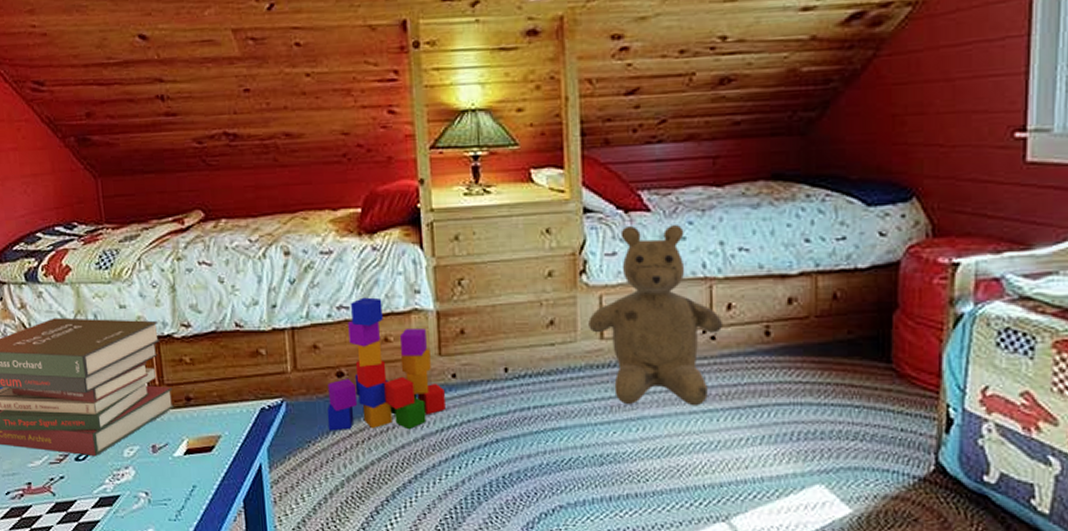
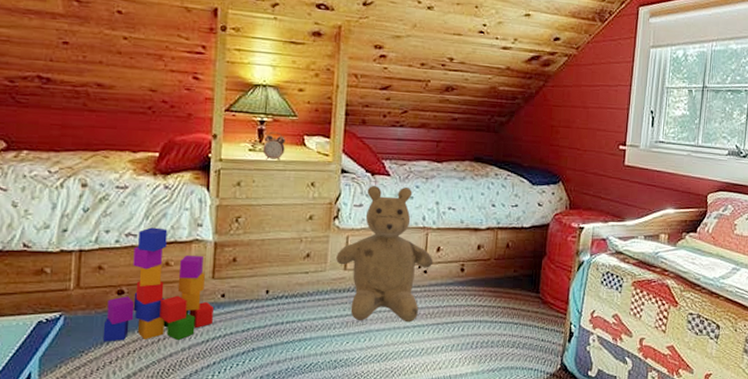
alarm clock: none [480,167,508,205] -> present [263,131,285,161]

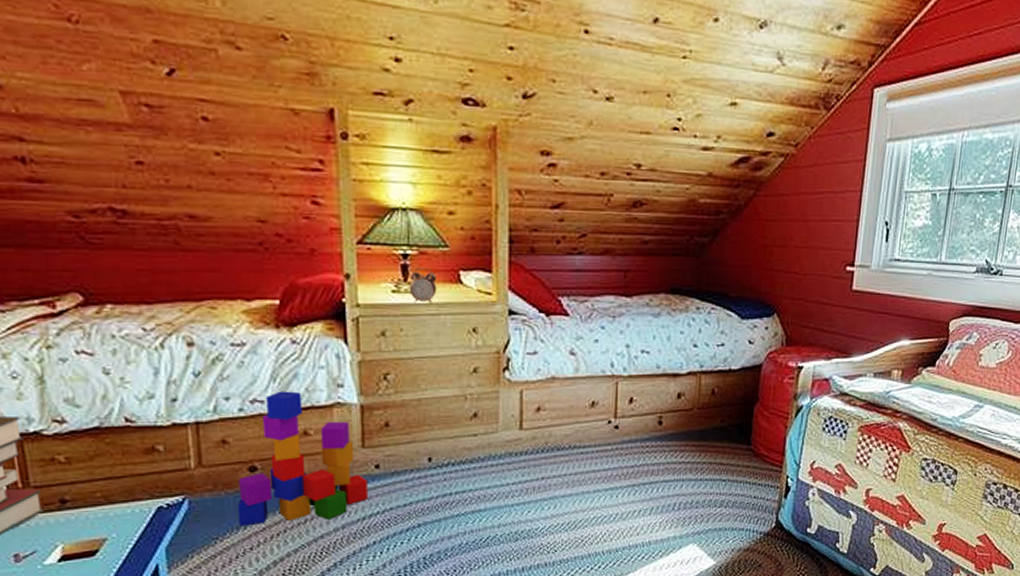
teddy bear: present [336,185,433,323] -> none [509,327,624,486]

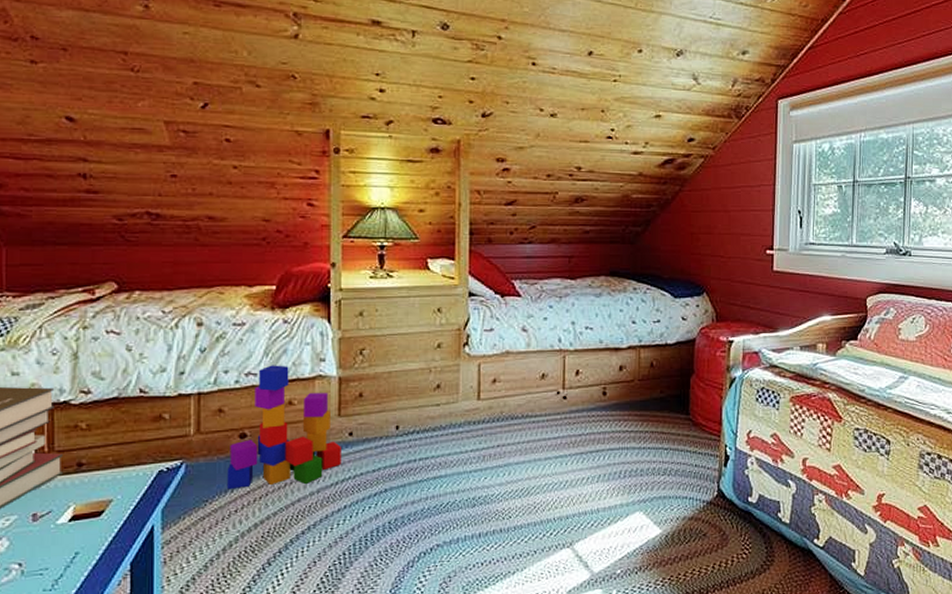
alarm clock: present [409,267,437,303] -> none [384,256,408,287]

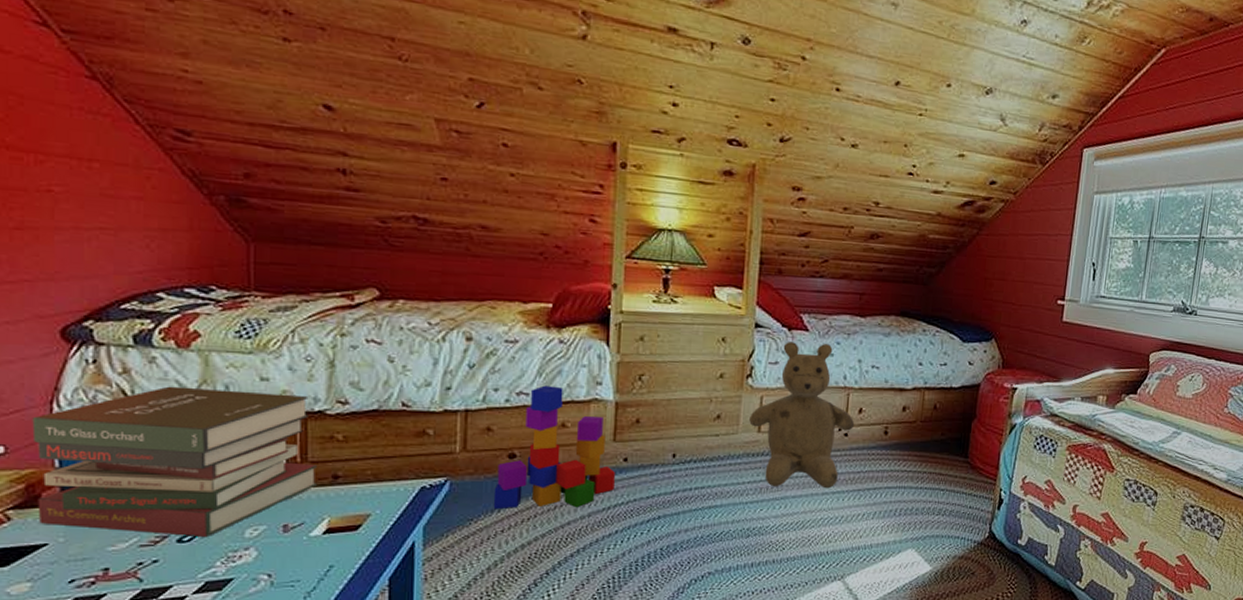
teddy bear: none [469,307,571,453] -> present [749,341,854,489]

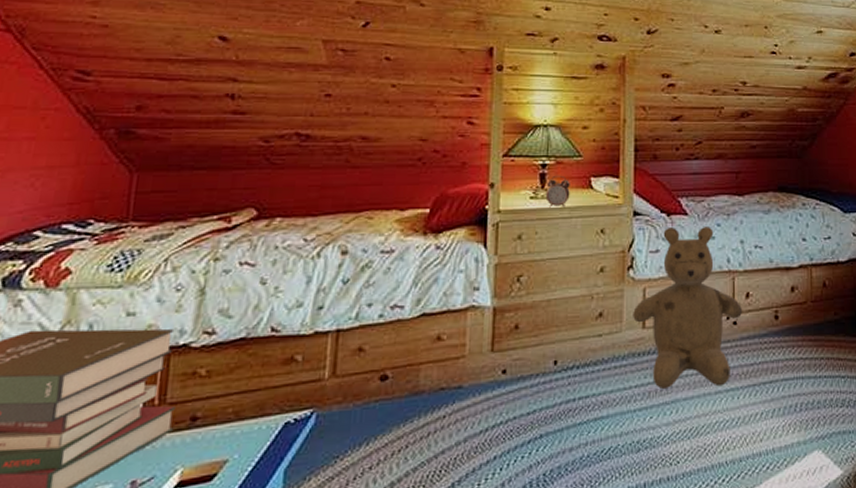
toy blocks: present [493,385,615,510] -> none [361,295,493,442]
alarm clock: none [668,281,693,314] -> present [545,175,570,208]

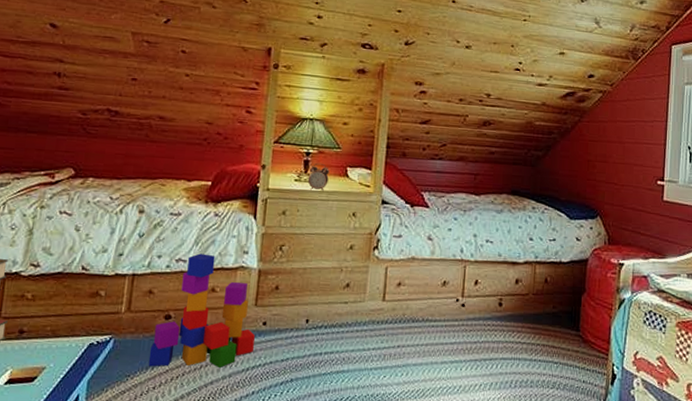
toy blocks: none [361,295,493,442] -> present [148,253,255,367]
teddy bear: present [633,226,742,389] -> none [375,216,470,358]

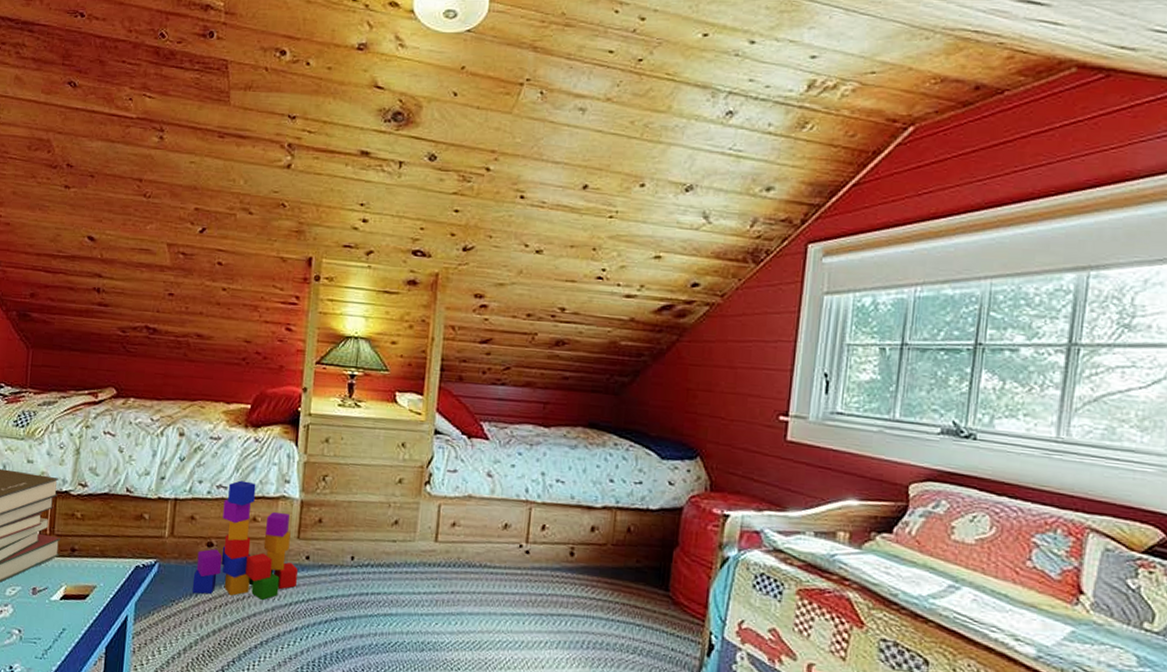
alarm clock: present [307,162,329,191] -> none [352,386,376,418]

